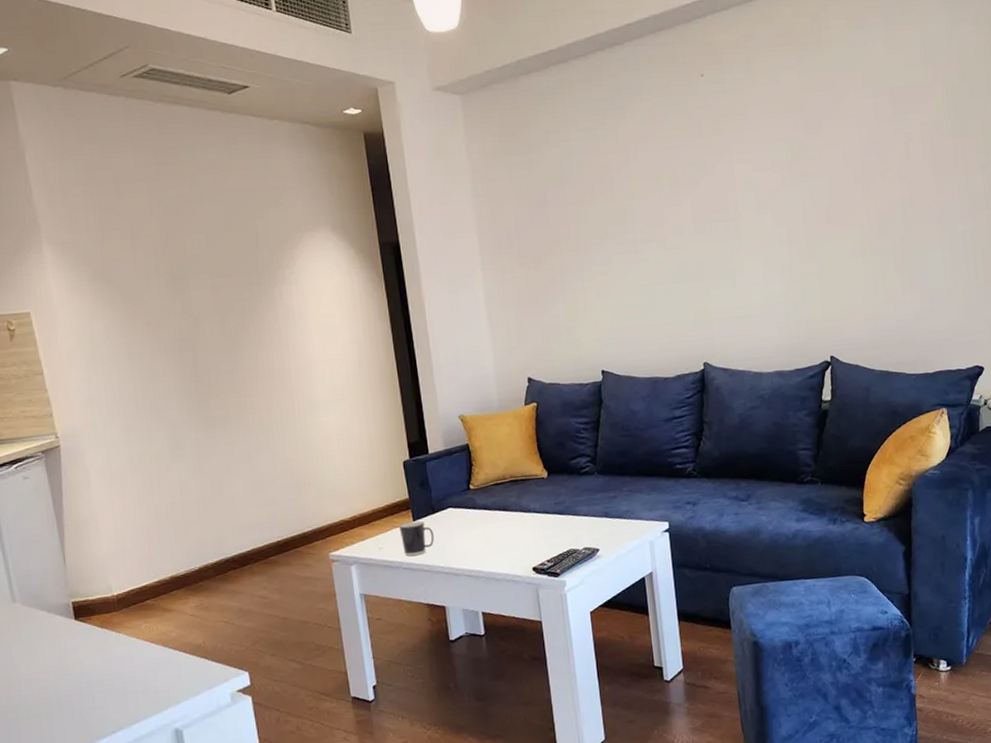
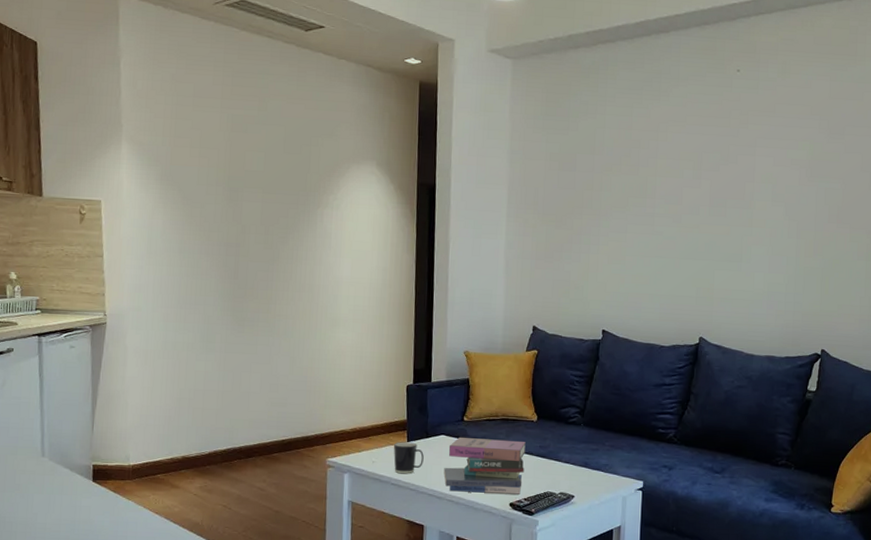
books: none [457,501,543,566] -> present [443,437,526,494]

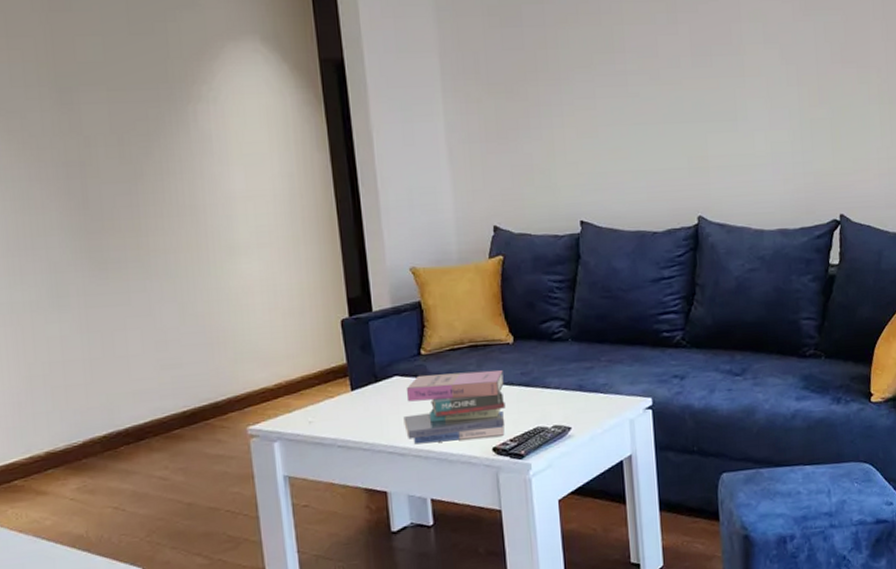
mug: present [393,442,424,474] -> none [333,390,376,432]

